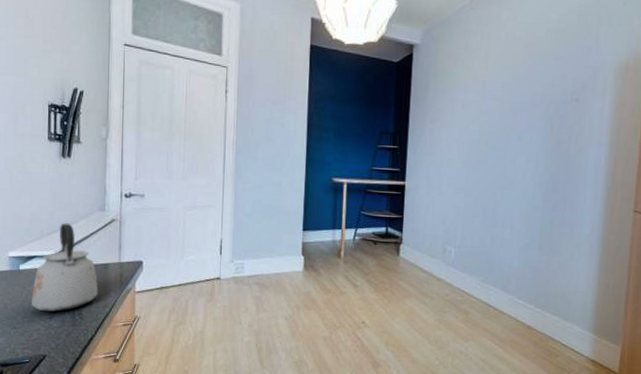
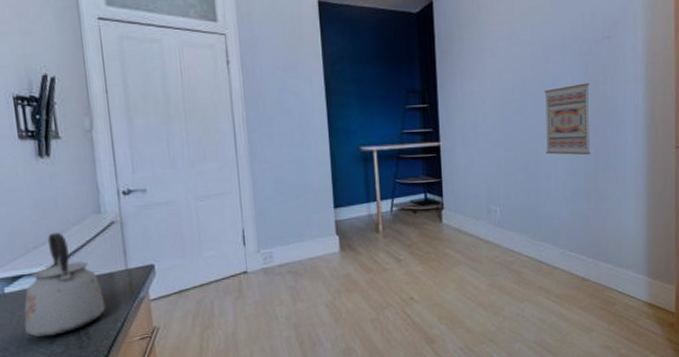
wall art: none [504,141,554,210] -> present [544,83,591,155]

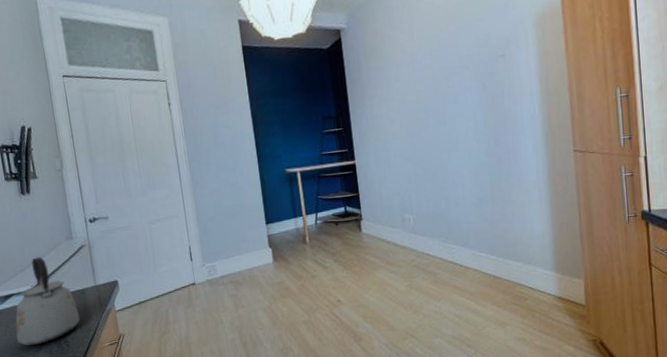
wall art: present [544,83,591,155] -> none [446,98,494,165]

